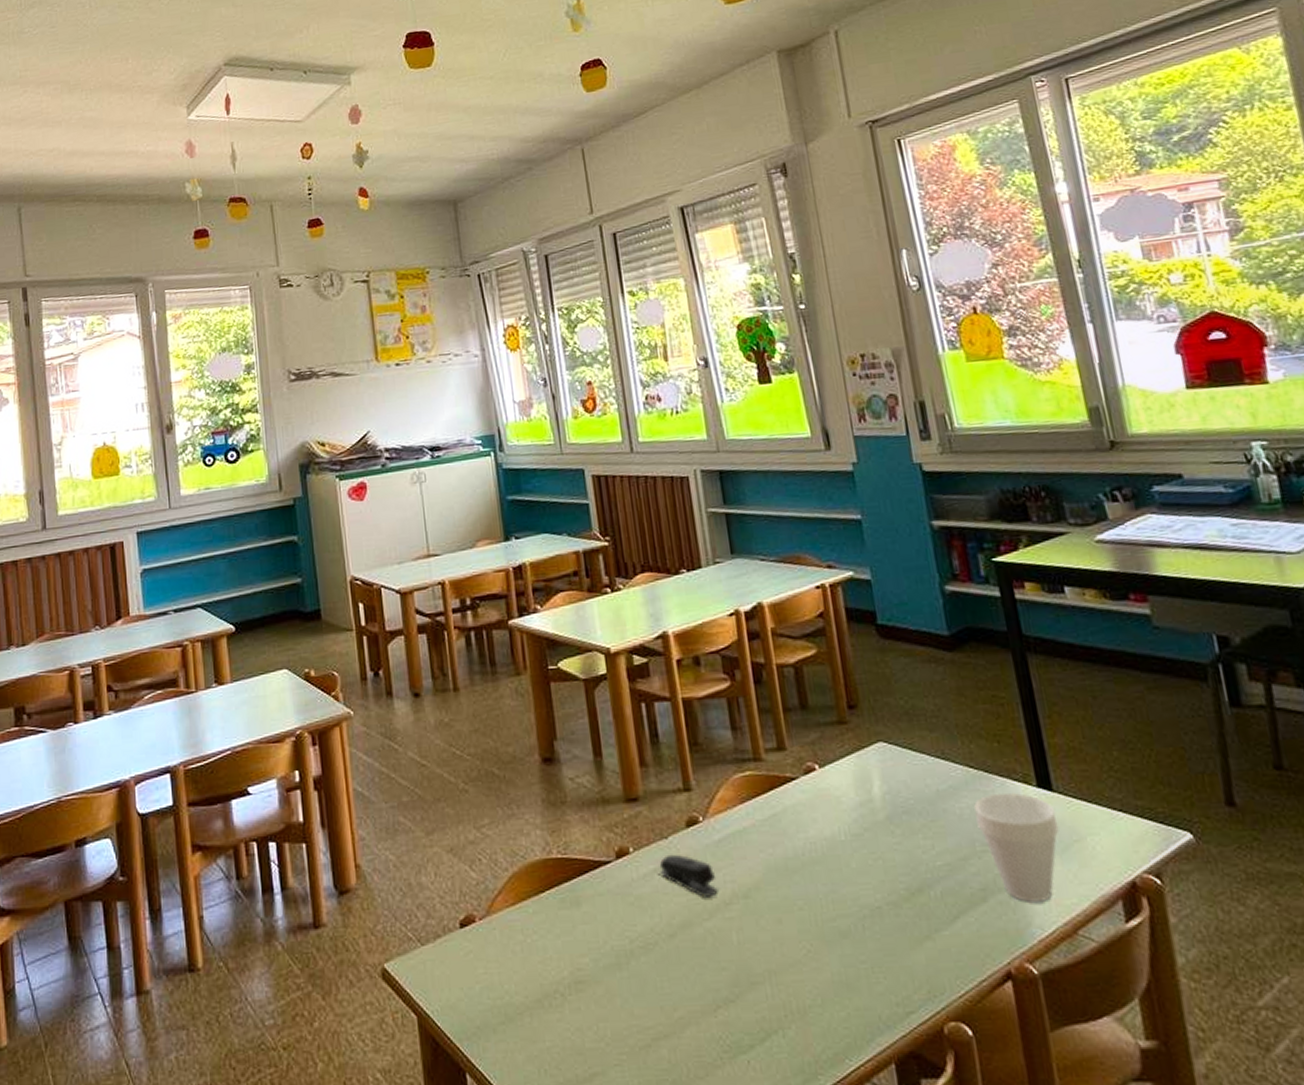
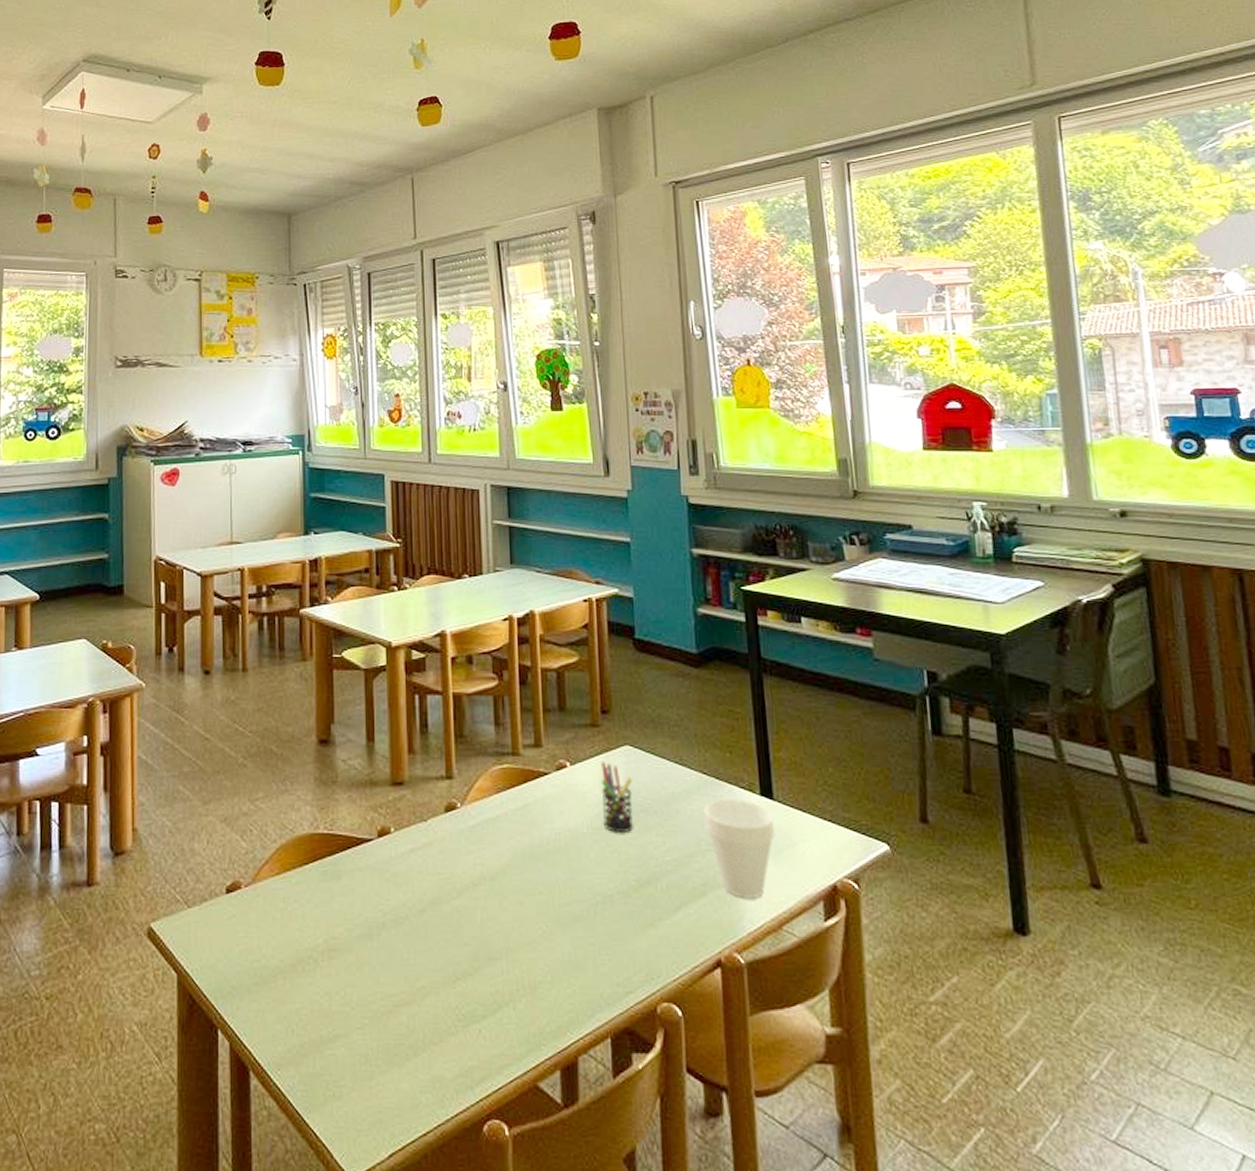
stapler: present [659,854,718,897] -> none [417,836,468,877]
pen holder: none [853,760,898,838] -> present [600,761,634,832]

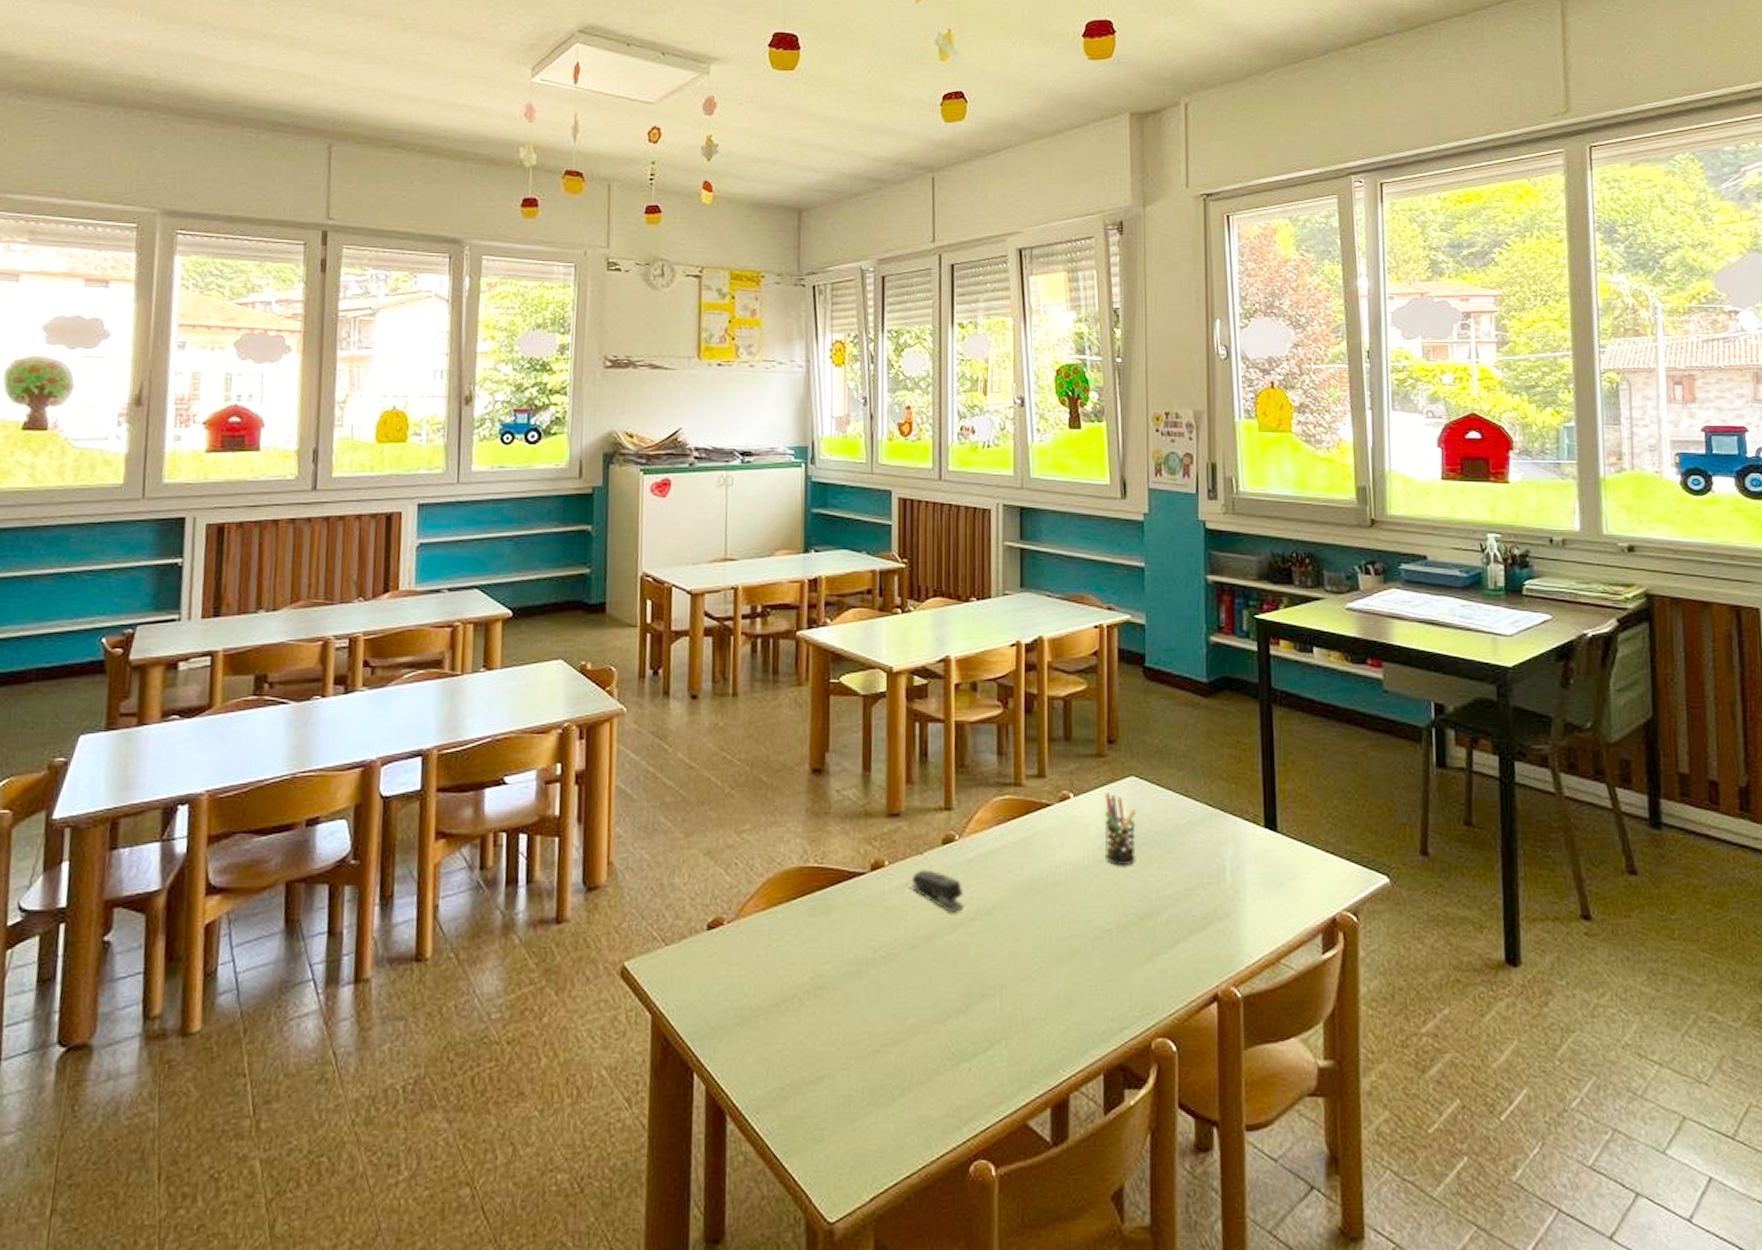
stapler: none [417,836,468,877] -> present [911,869,964,912]
cup: present [704,798,775,898] -> none [1207,830,1278,932]

